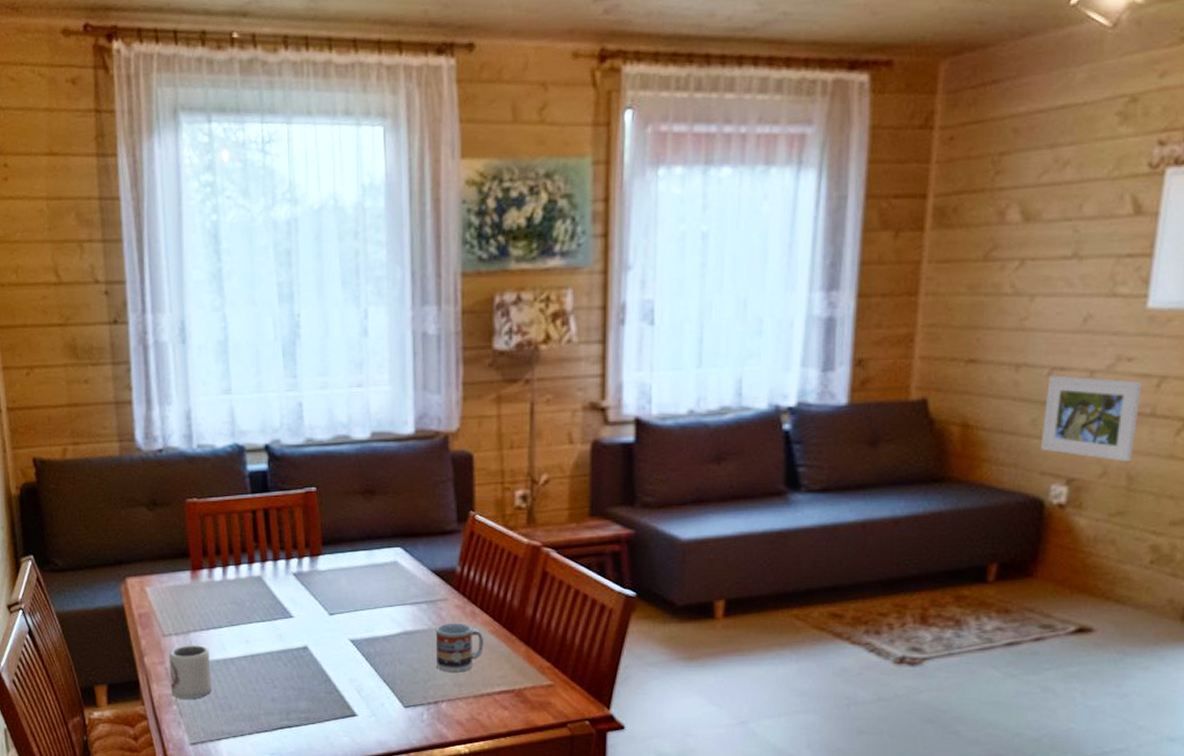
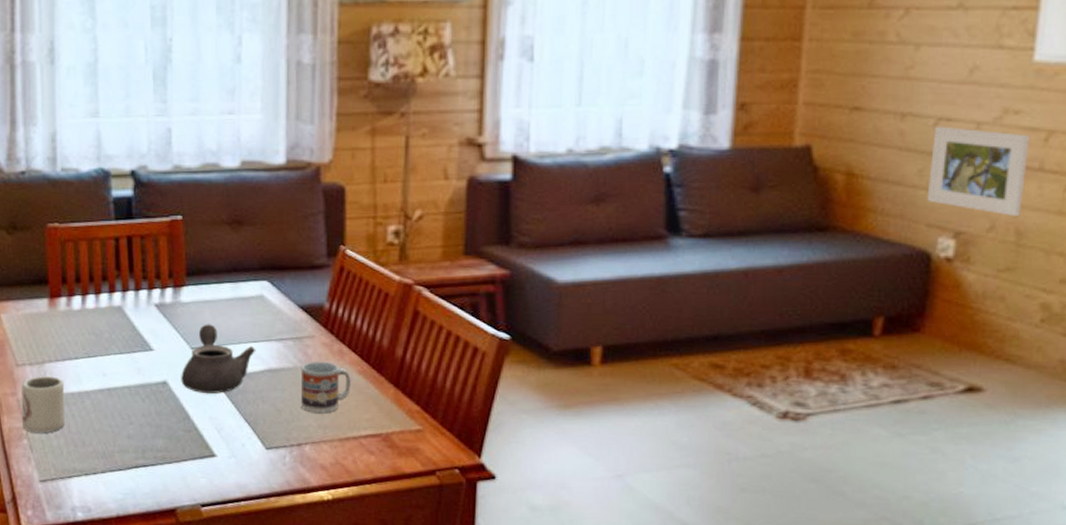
teapot: none [321,590,392,658] -> present [181,324,256,395]

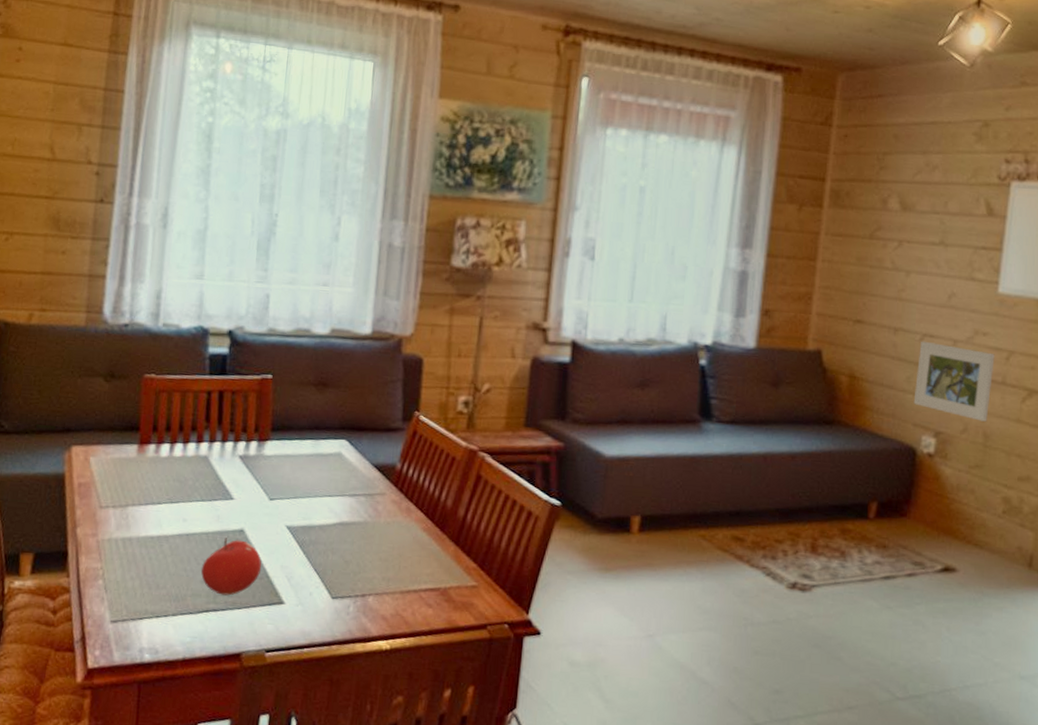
cup: present [21,376,66,433] -> none [99,518,146,575]
fruit: none [127,391,188,450] -> present [201,538,262,596]
teapot: present [181,324,256,395] -> none [257,477,331,544]
cup: present [300,361,351,413] -> none [368,517,416,566]

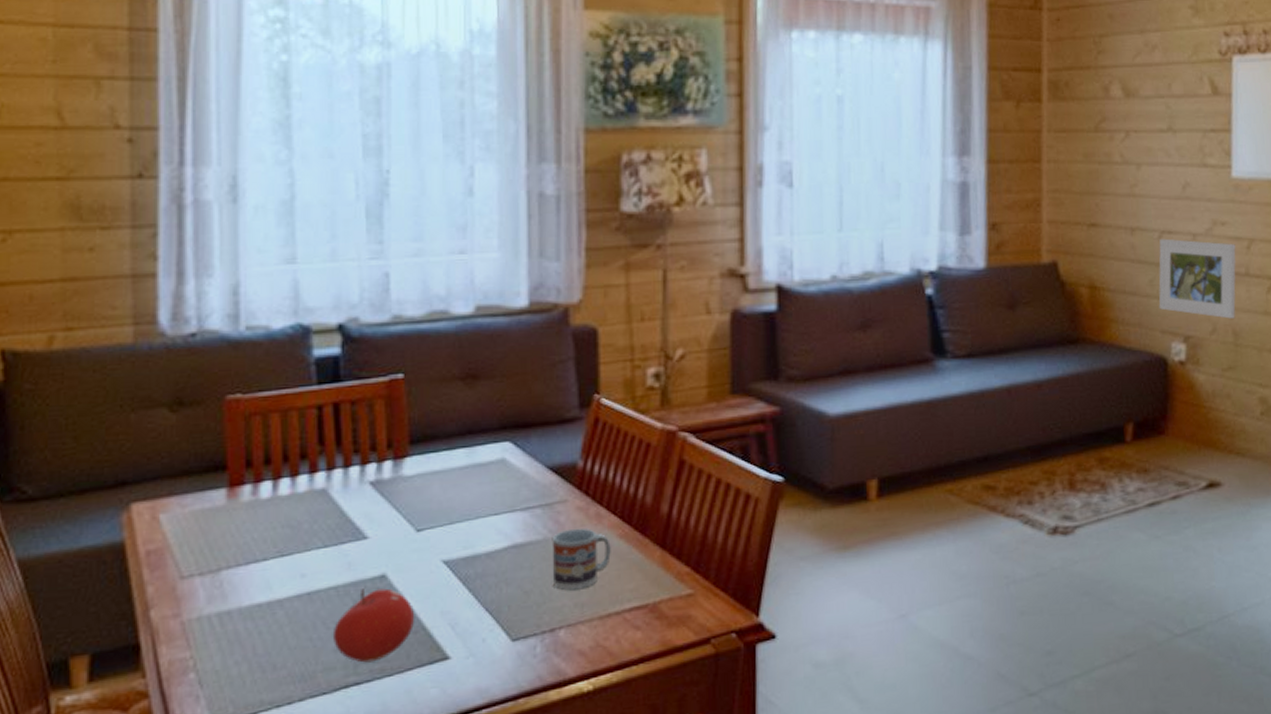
cup: none [368,517,416,566] -> present [552,528,611,590]

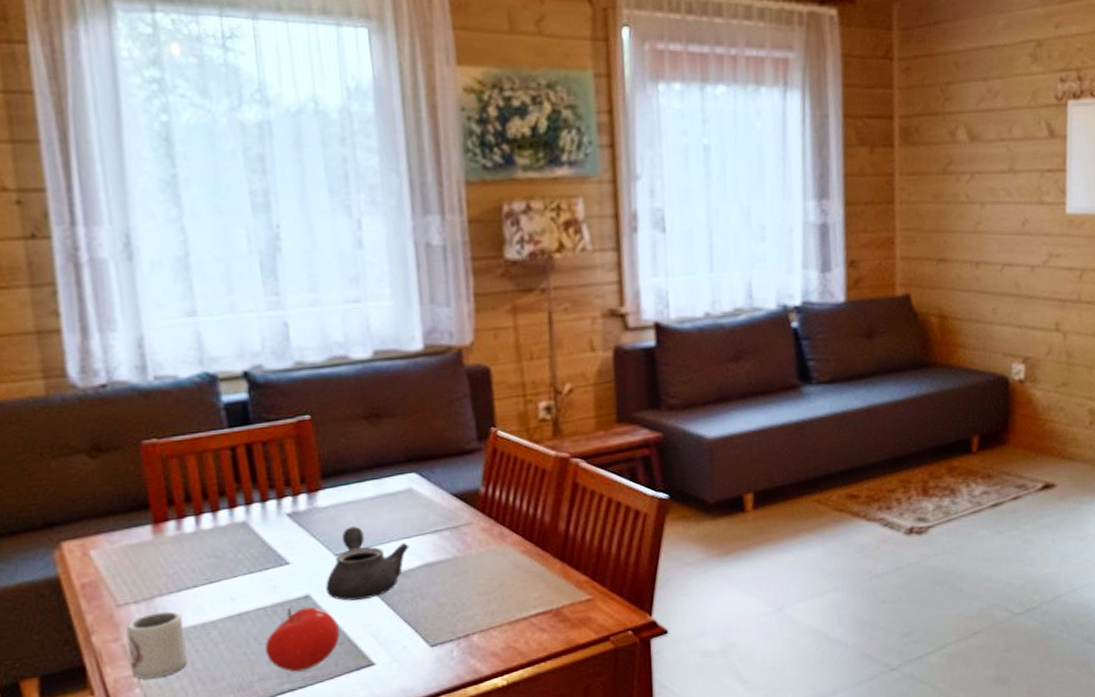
cup: none [187,586,250,663] -> present [126,611,187,679]
teapot: none [404,499,498,584] -> present [325,526,410,601]
cup: present [552,528,611,590] -> none [460,546,516,601]
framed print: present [1158,238,1236,319] -> none [1001,270,1070,341]

